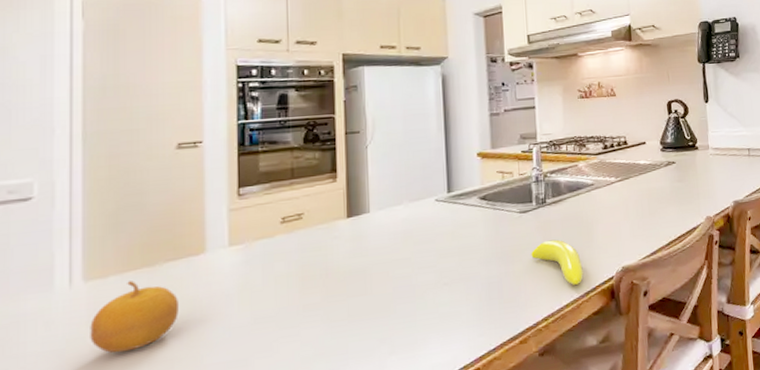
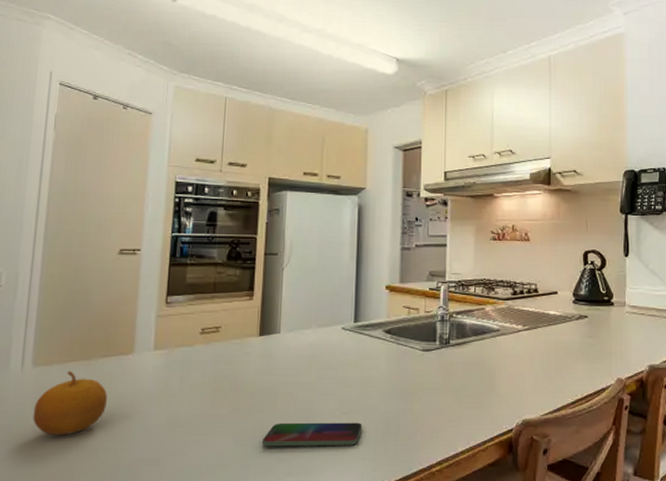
smartphone: none [359,291,466,330] -> present [261,422,363,447]
banana: present [531,239,583,285] -> none [430,382,482,432]

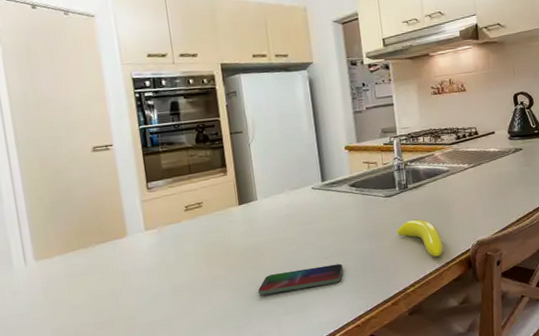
fruit: present [33,371,107,436] -> none [45,259,113,316]
banana: none [430,382,482,432] -> present [397,219,444,257]

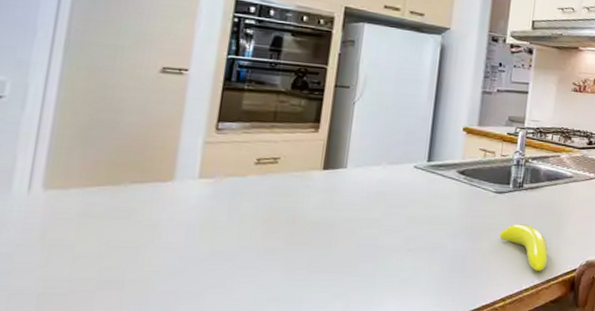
smartphone: present [257,263,344,295] -> none [318,258,429,282]

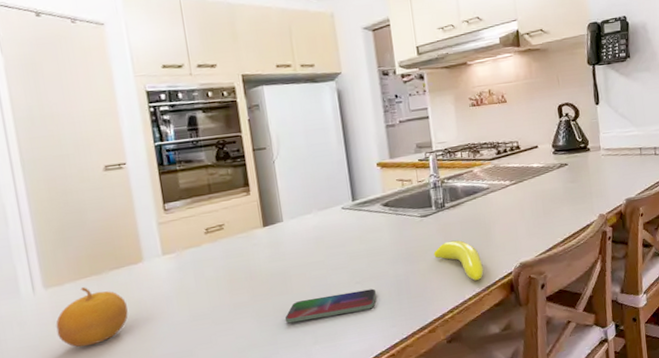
fruit: none [41,196,139,266] -> present [56,287,128,348]
smartphone: none [318,258,429,282] -> present [284,288,377,324]

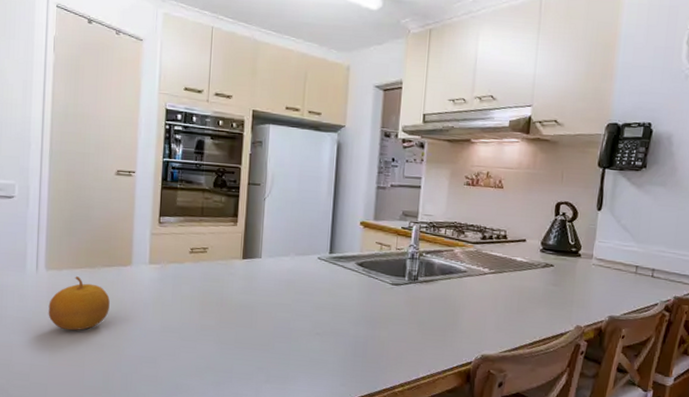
smartphone: present [284,288,377,324] -> none [243,337,334,363]
banana: present [434,240,484,281] -> none [397,315,444,361]

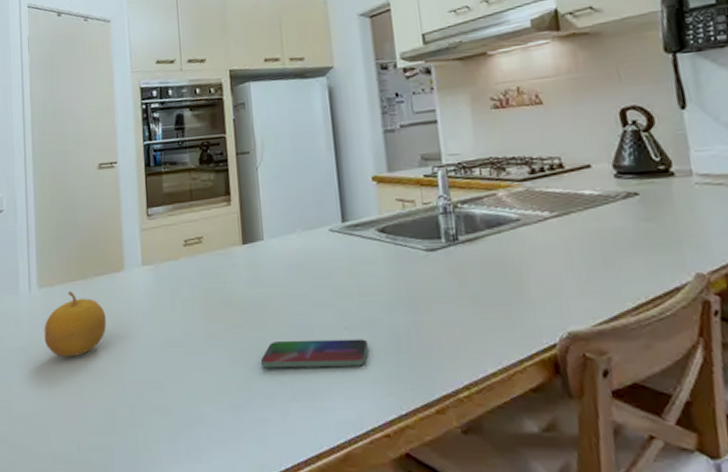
smartphone: none [243,337,334,363] -> present [260,339,369,368]

